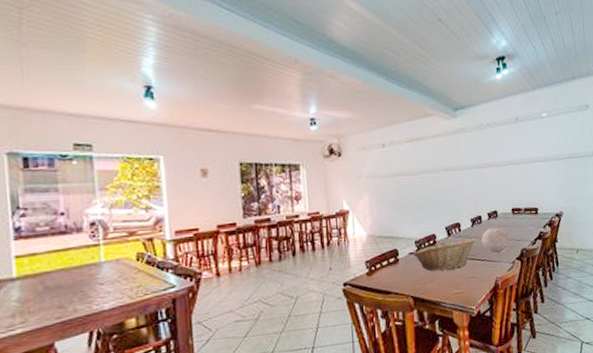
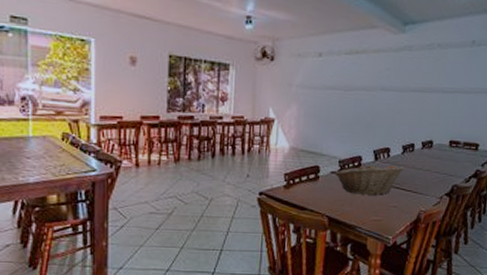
decorative ball: present [481,227,510,253] -> none [410,158,442,185]

